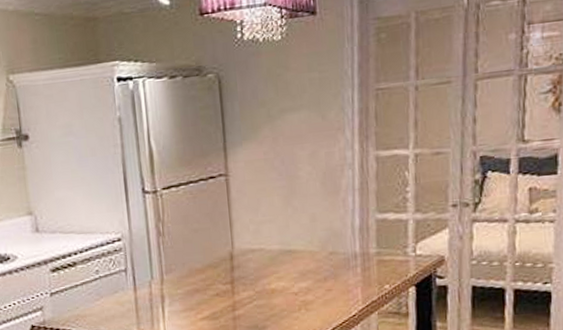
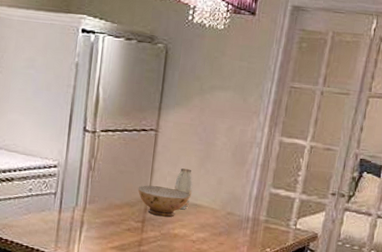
ceramic bowl: none [218,237,282,273] -> present [138,185,191,218]
vase: none [260,211,283,260] -> present [174,168,194,210]

